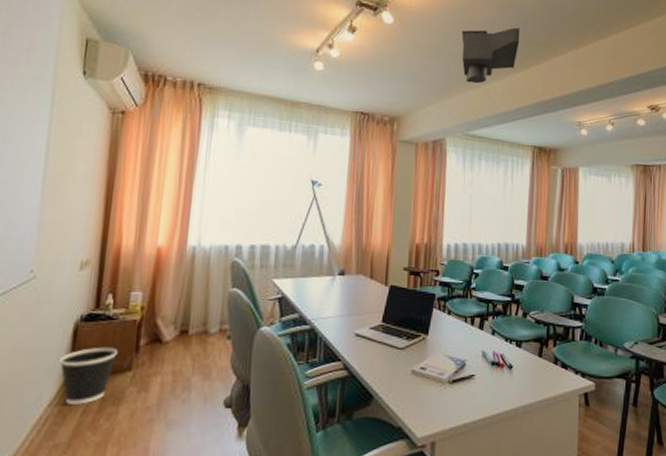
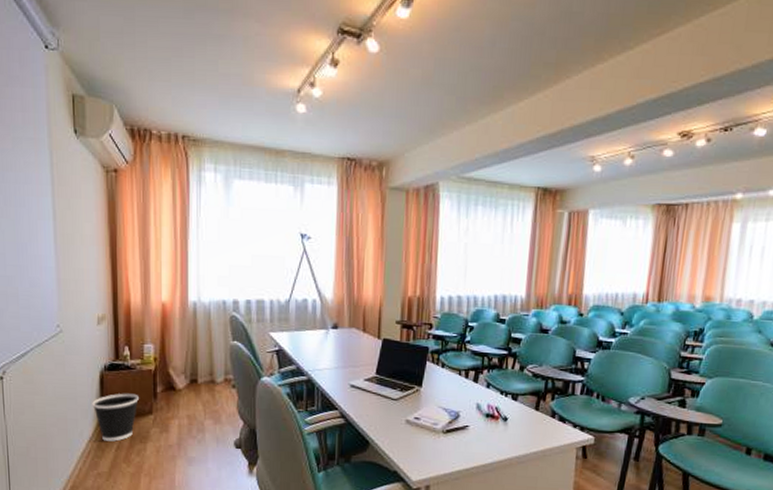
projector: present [462,27,521,84] -> none [456,45,526,118]

